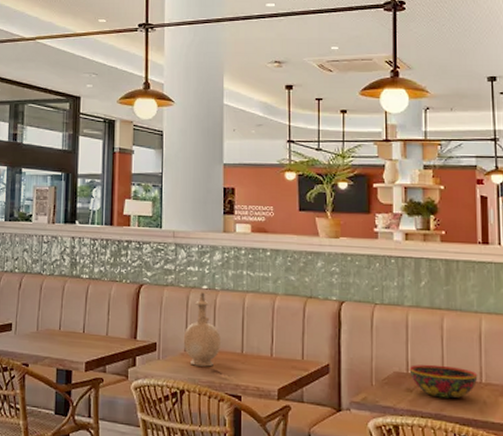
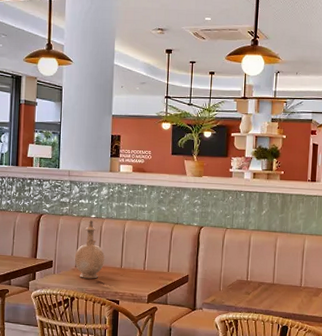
bowl: present [409,364,478,399] -> none [248,273,299,299]

